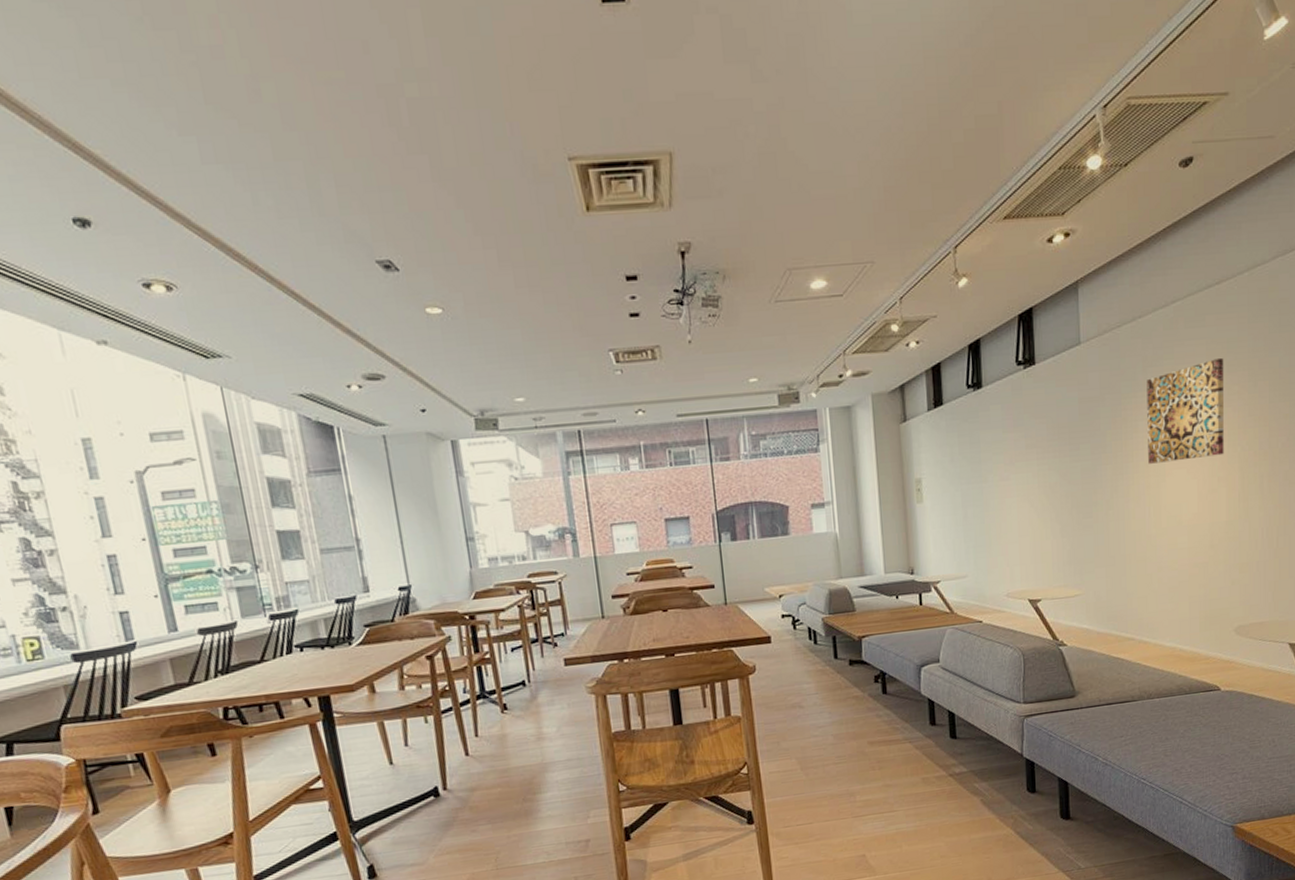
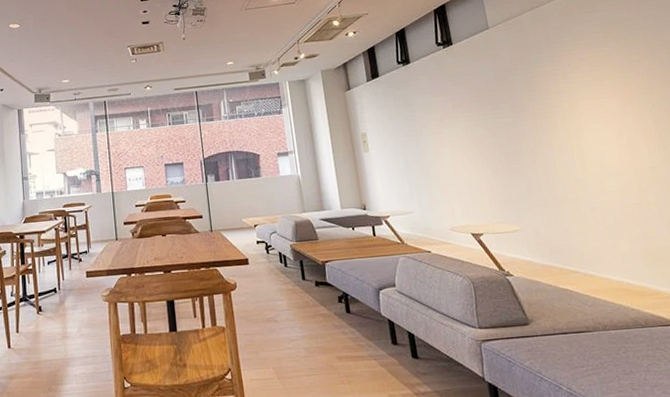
wall art: present [1146,357,1225,464] -> none [551,34,636,119]

